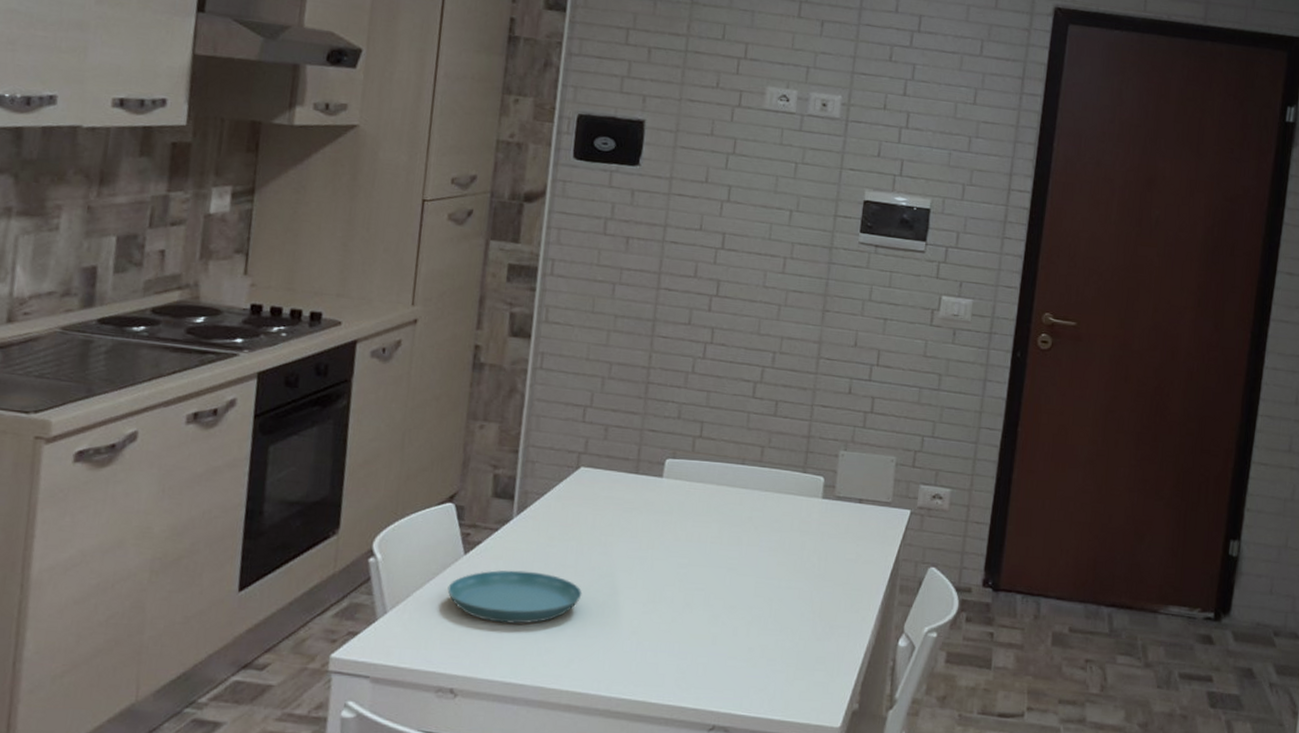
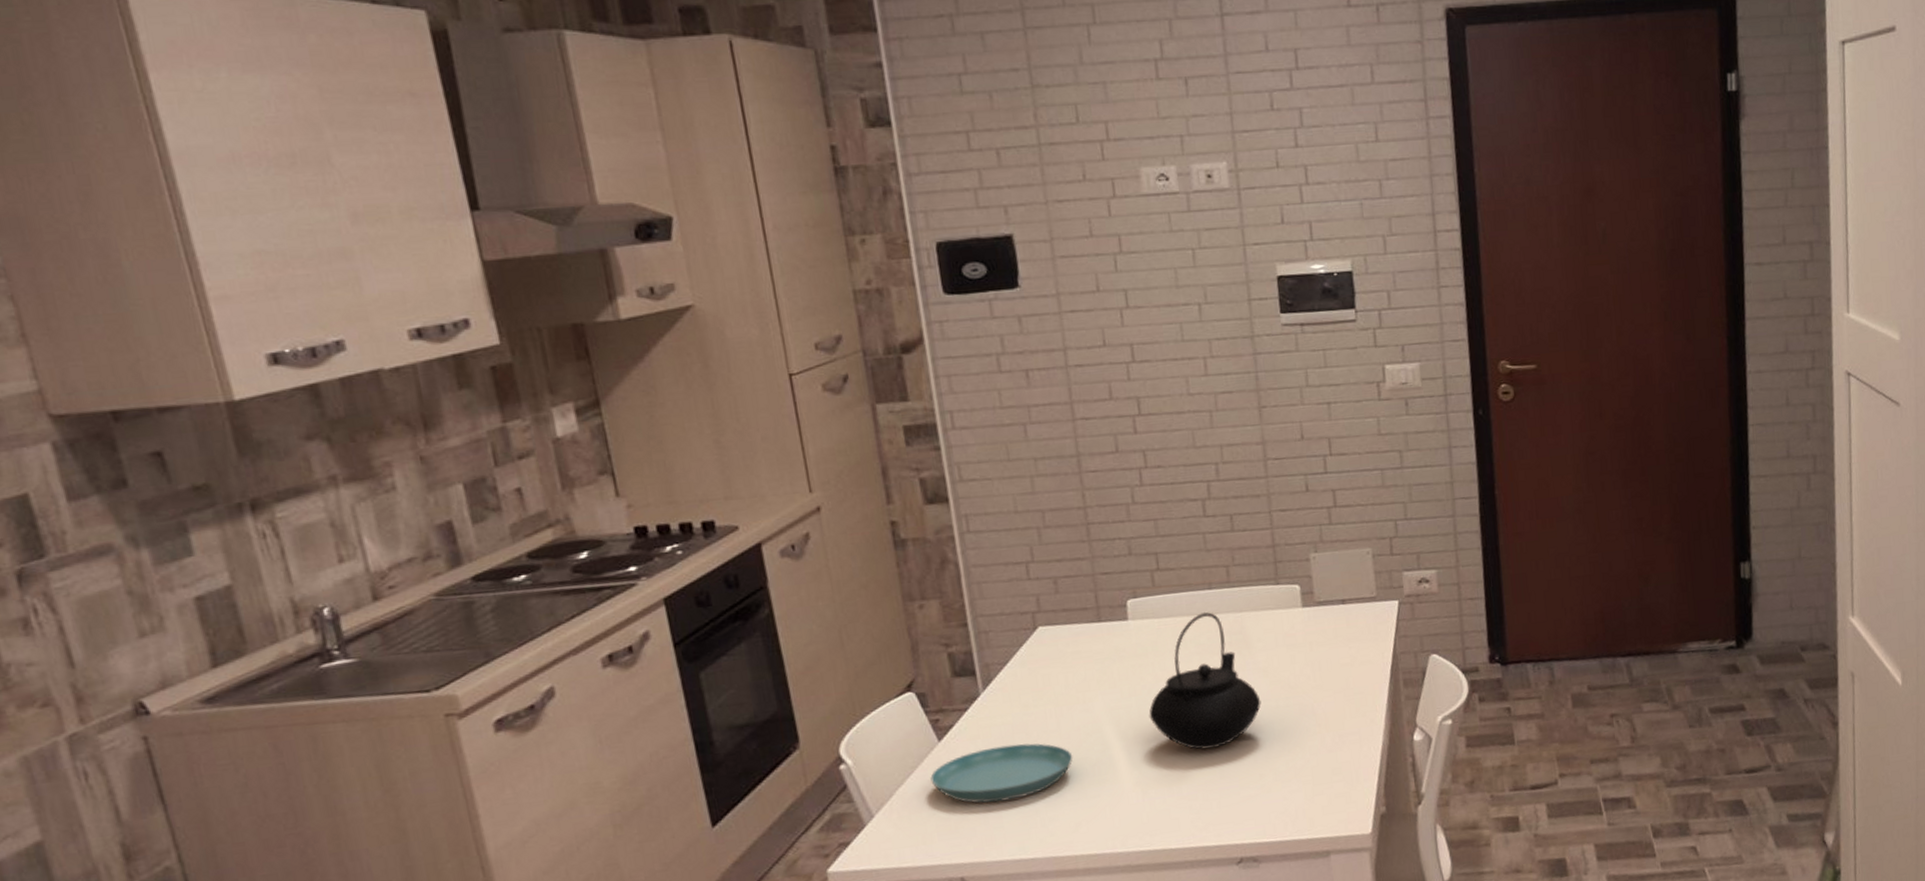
teapot: none [660,484,766,615] -> present [1149,611,1261,750]

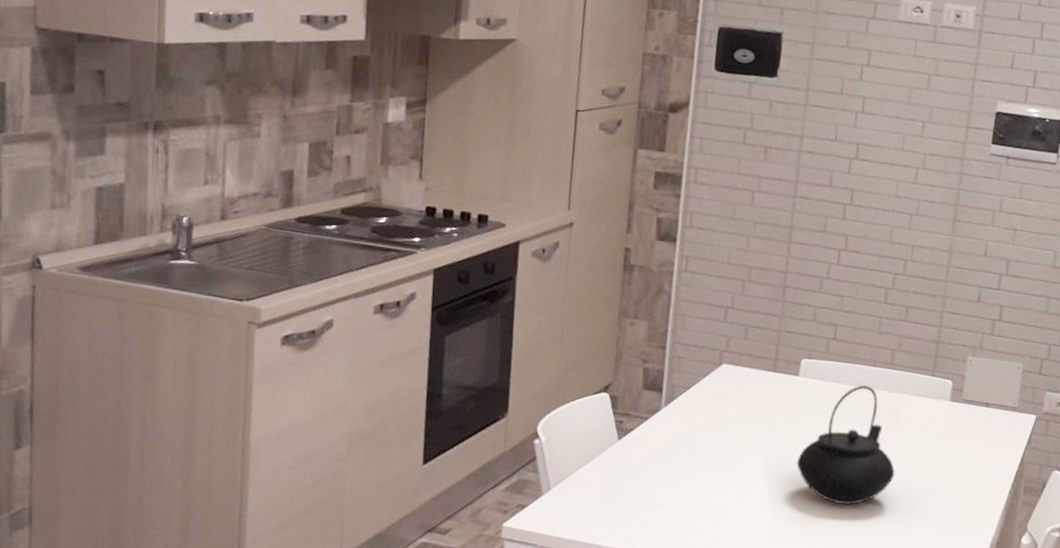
saucer: present [930,743,1073,803] -> none [604,455,725,505]

